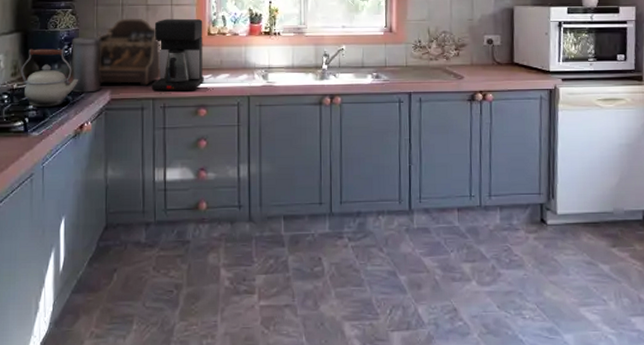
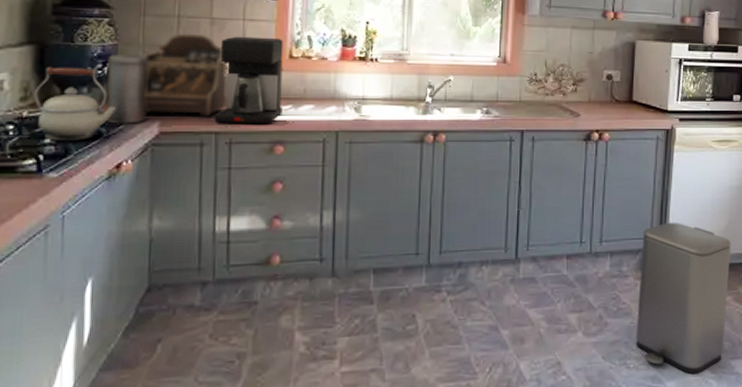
pedal bin: none [529,178,625,329] -> present [636,222,732,375]

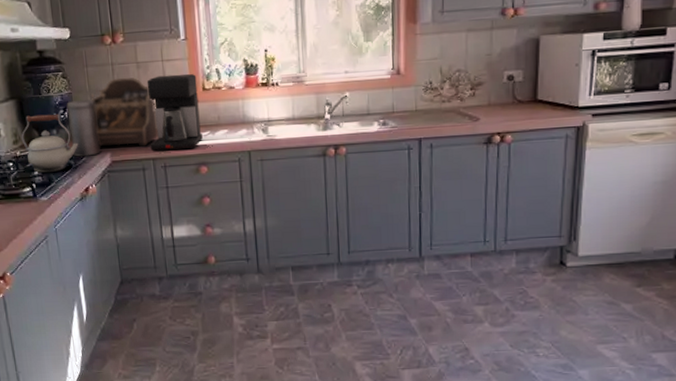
pedal bin: present [636,222,732,375] -> none [545,219,655,365]

